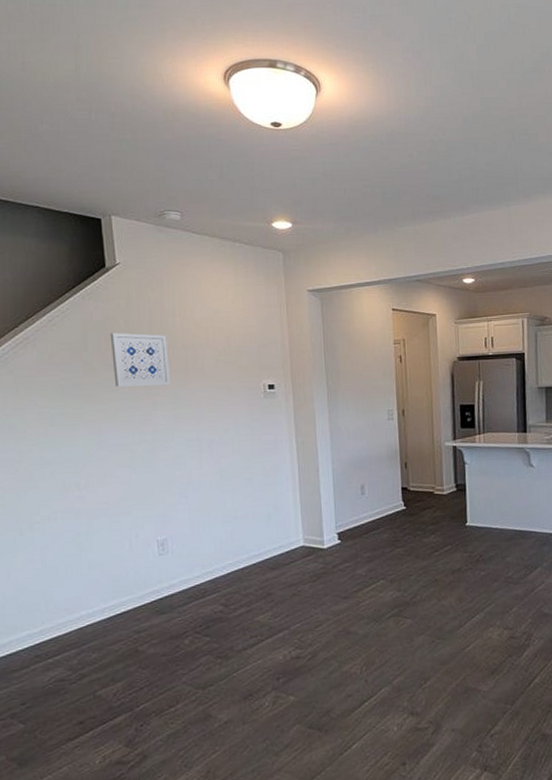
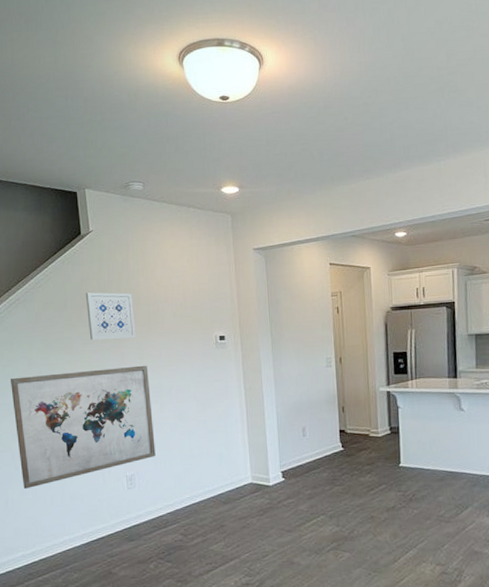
wall art: none [15,416,193,558] -> present [10,365,156,490]

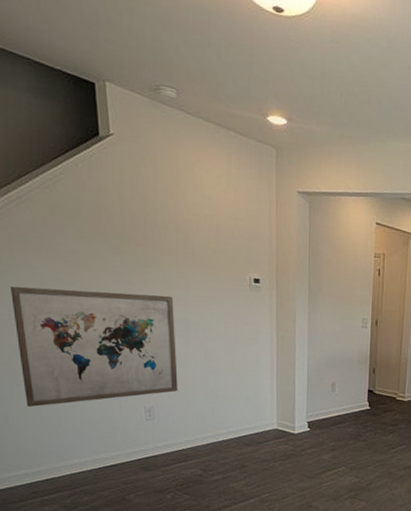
wall art: present [85,292,136,340] -> none [103,205,162,265]

